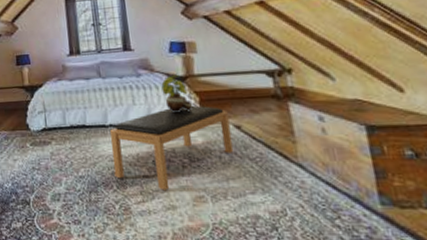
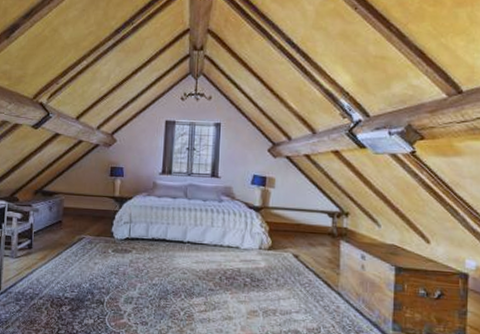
bench: present [110,105,234,190] -> none [184,233,290,303]
potted plant: present [161,74,194,112] -> none [239,204,263,238]

